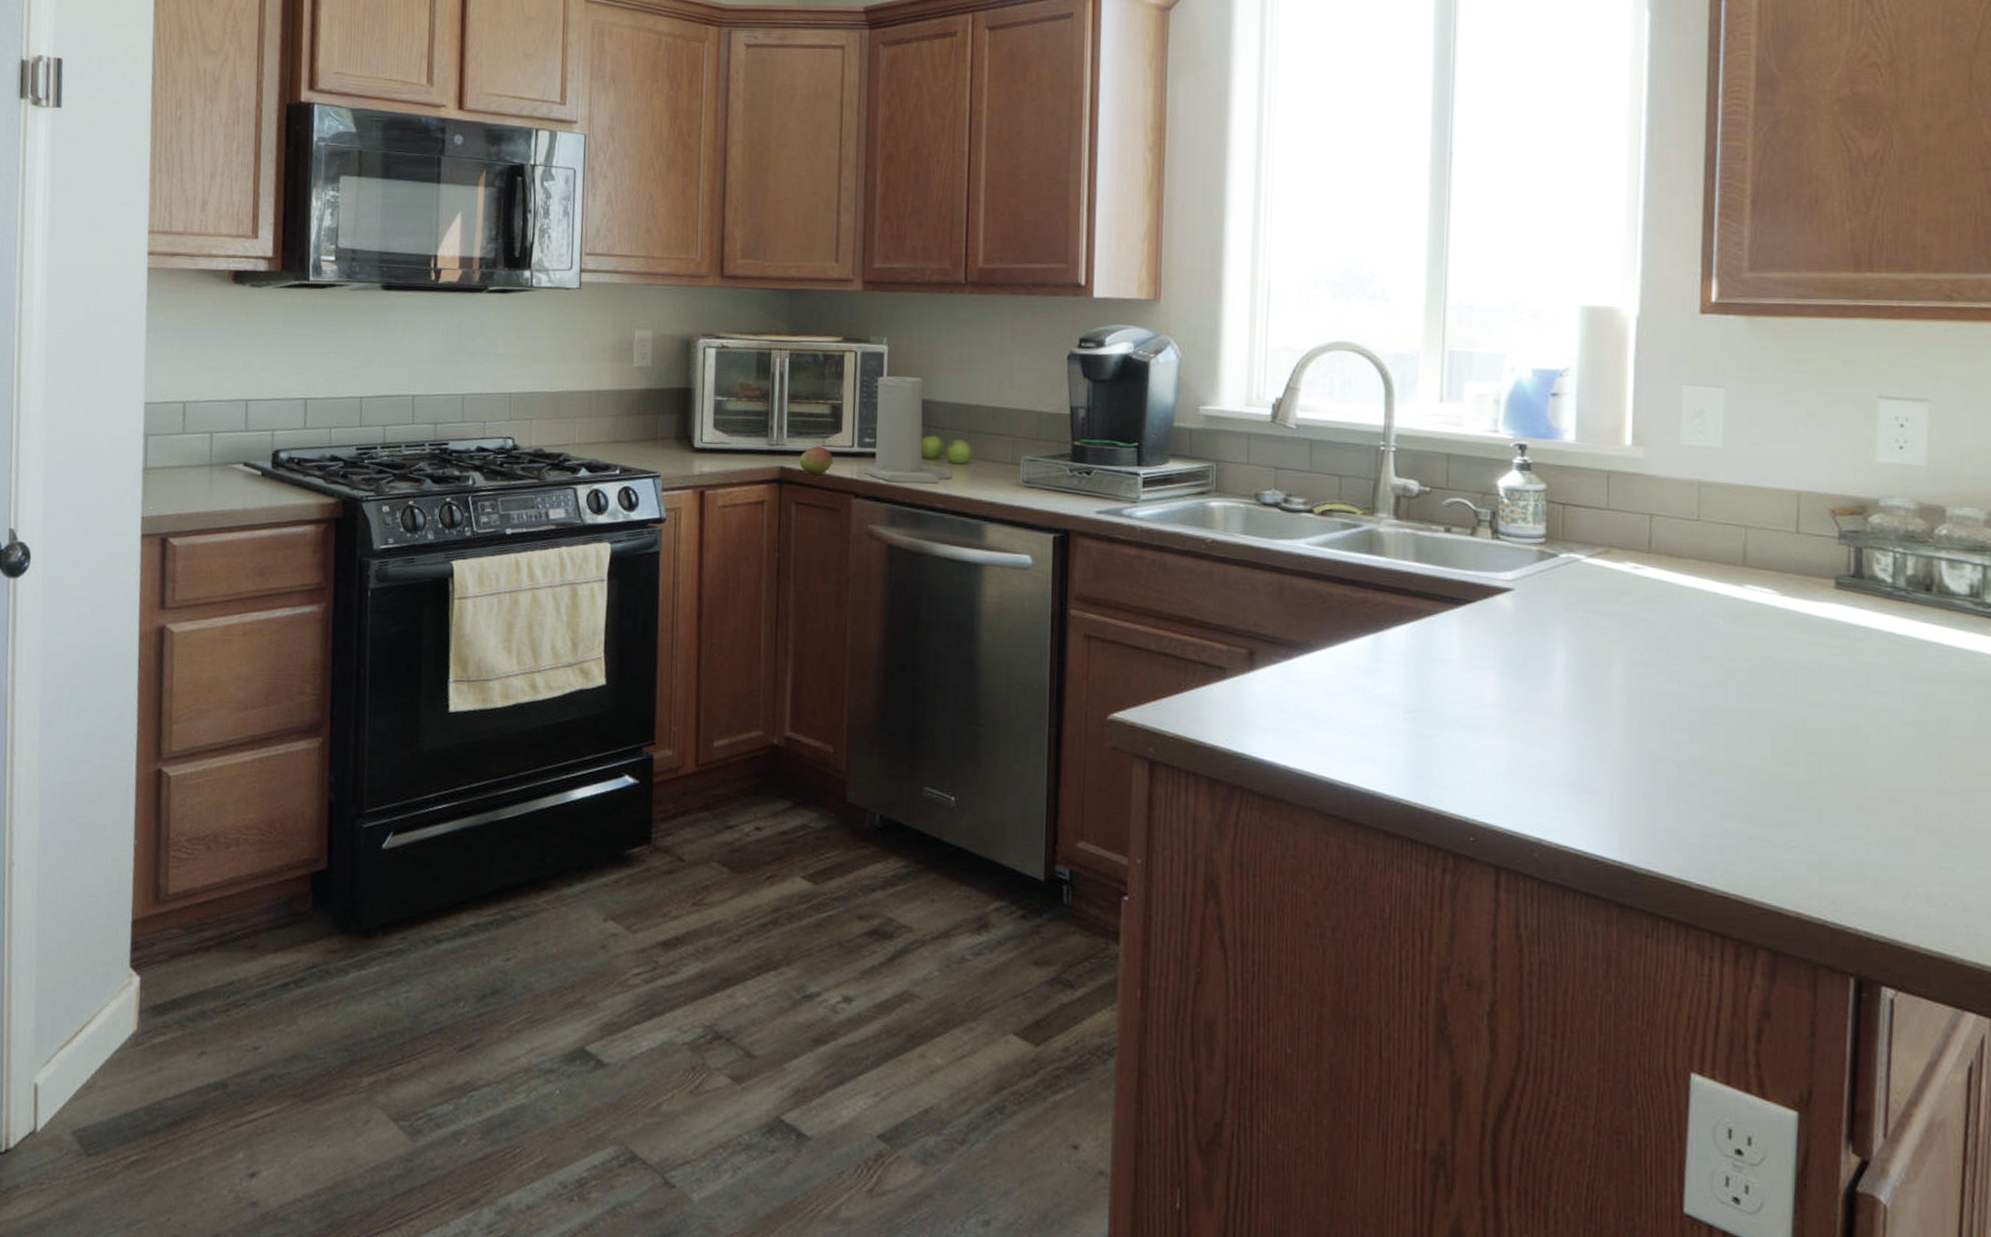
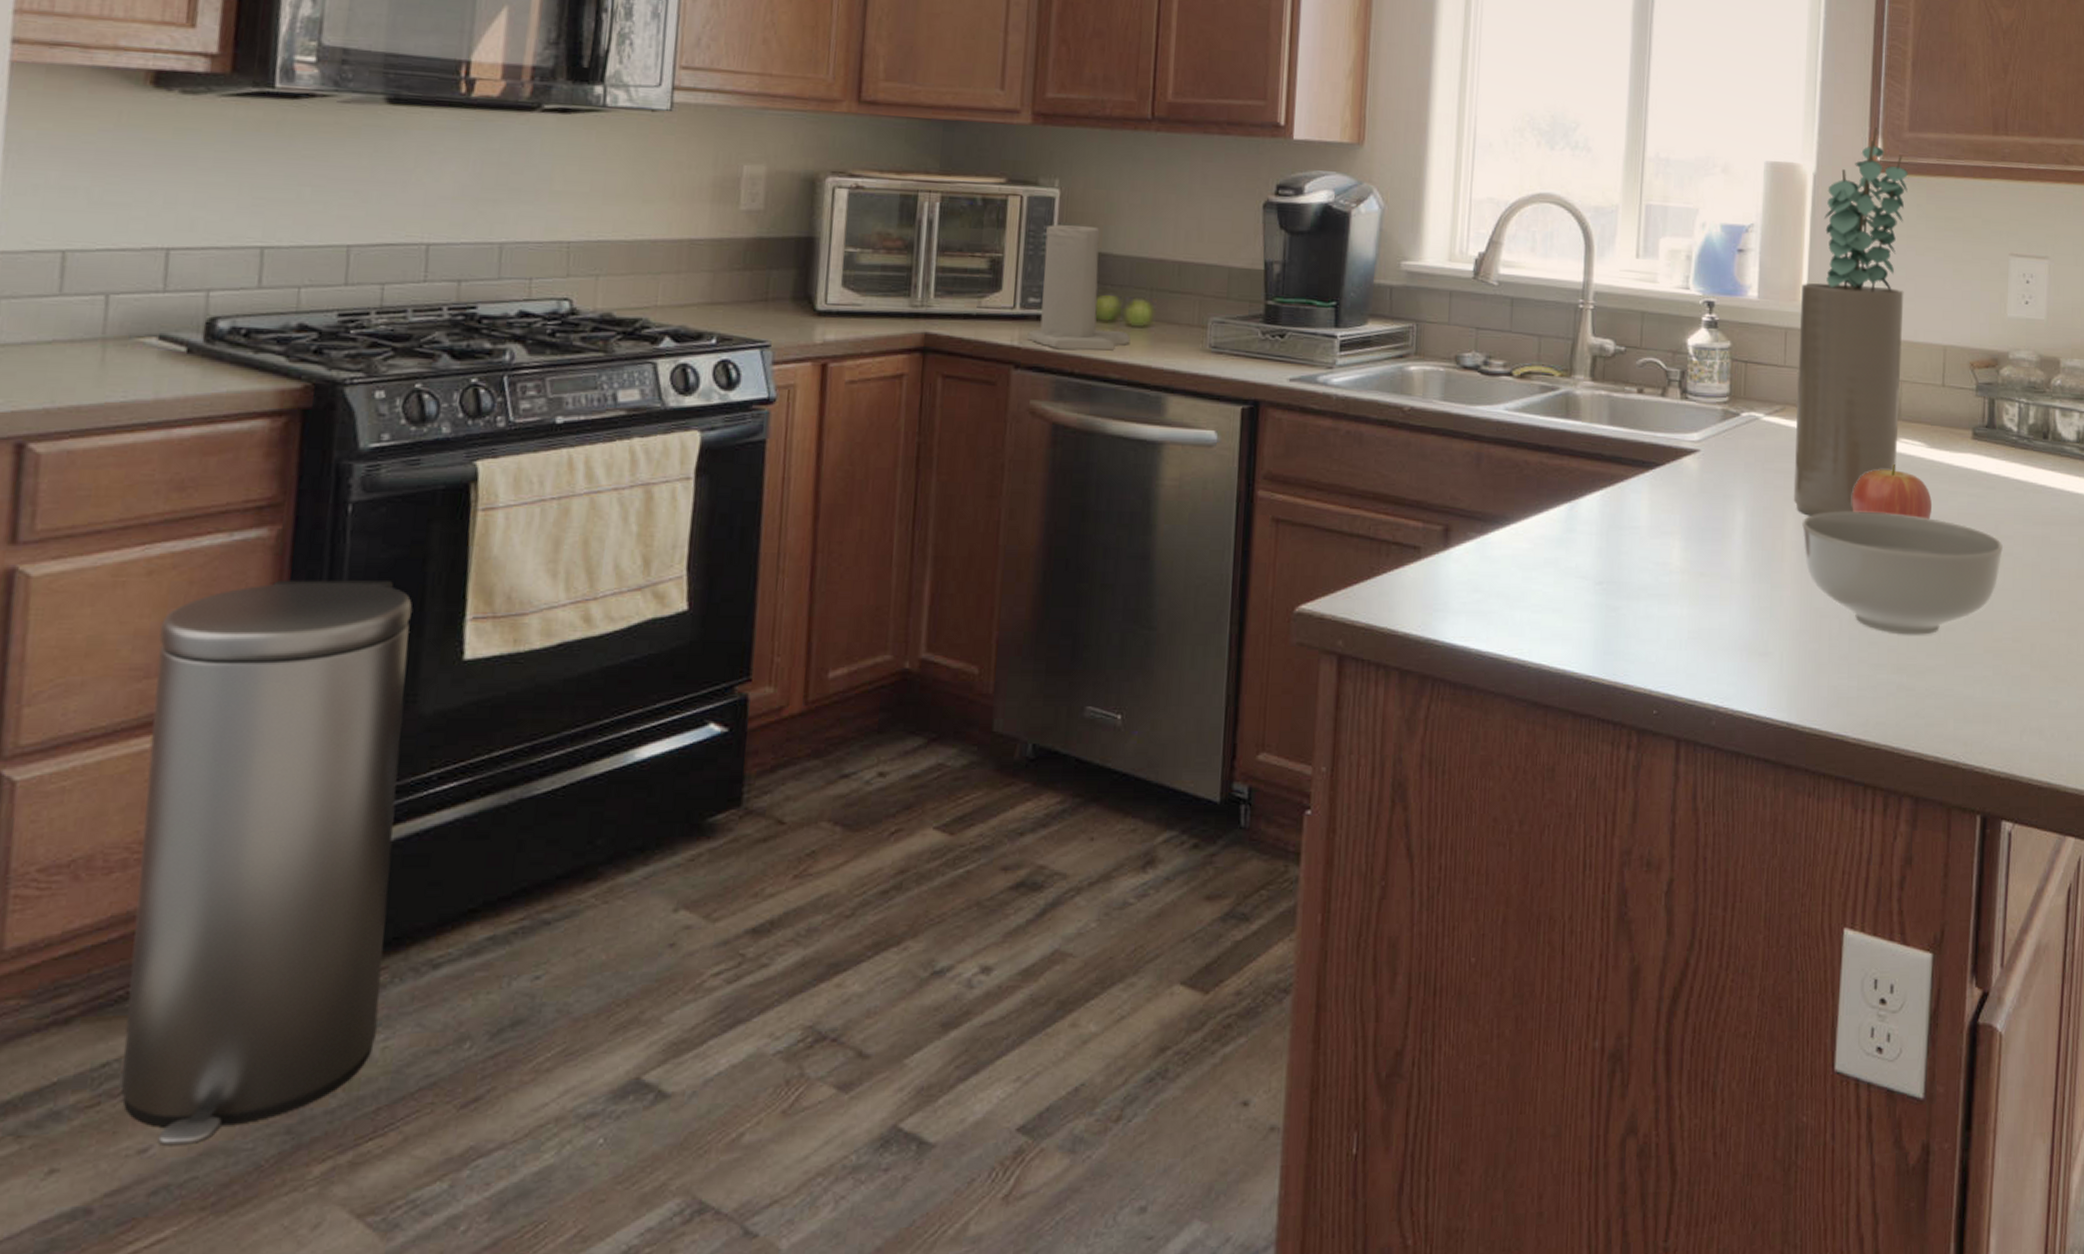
pedal bin: none [241,644,413,1050] -> present [120,579,412,1147]
fruit: present [799,446,834,475] -> none [948,308,991,343]
vase: none [1621,269,1749,659] -> present [1793,127,1908,516]
bowl: none [1631,655,1876,787] -> present [1801,511,2003,635]
fruit: none [1690,610,1786,669] -> present [1852,463,1932,520]

